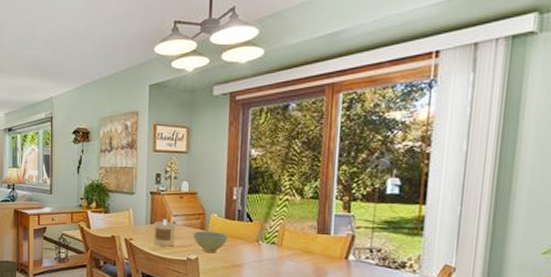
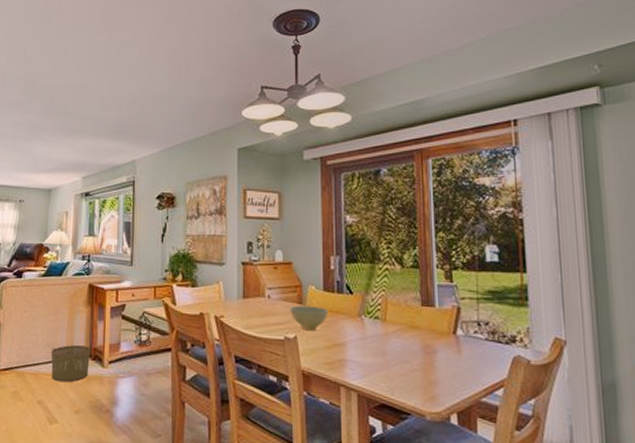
candle: present [154,219,176,247] -> none [247,293,271,325]

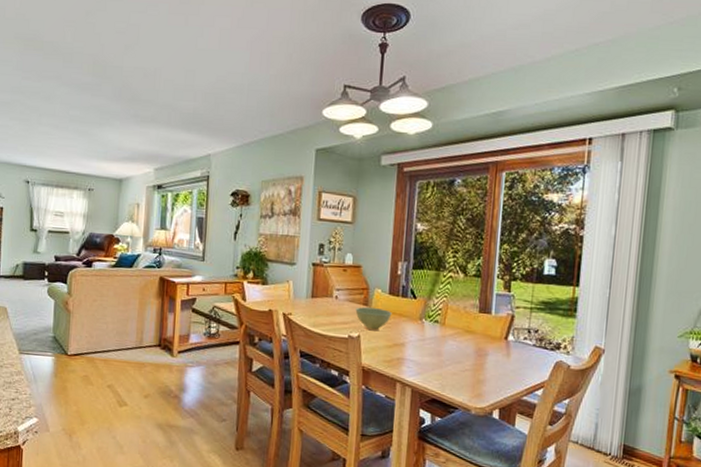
basket: present [51,345,92,383] -> none [121,334,161,369]

